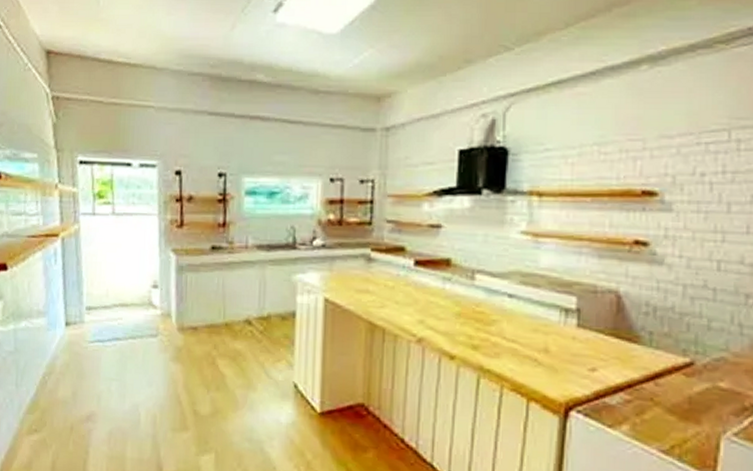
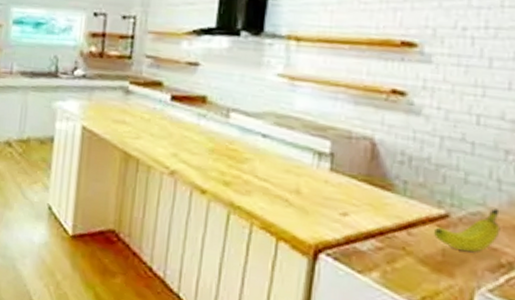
fruit: none [681,353,743,397] -> present [434,208,501,252]

